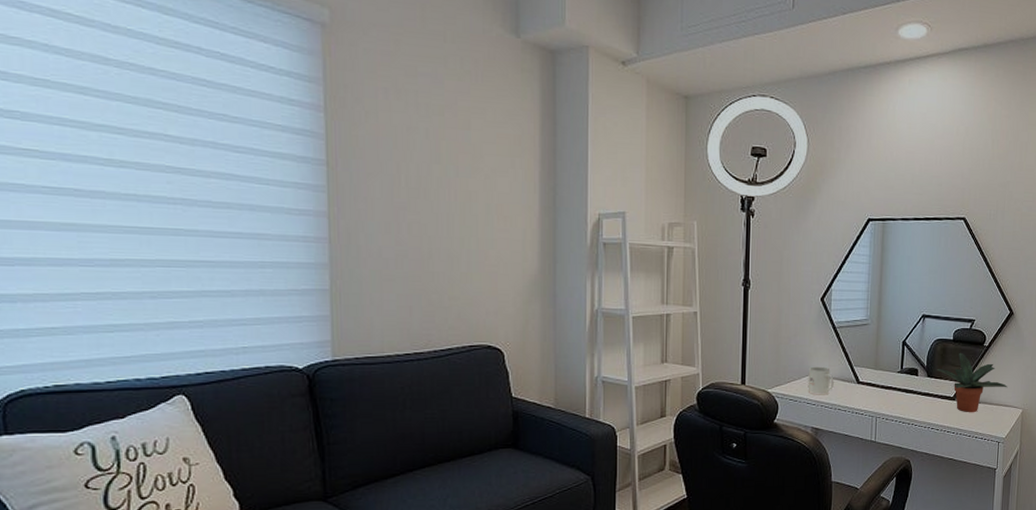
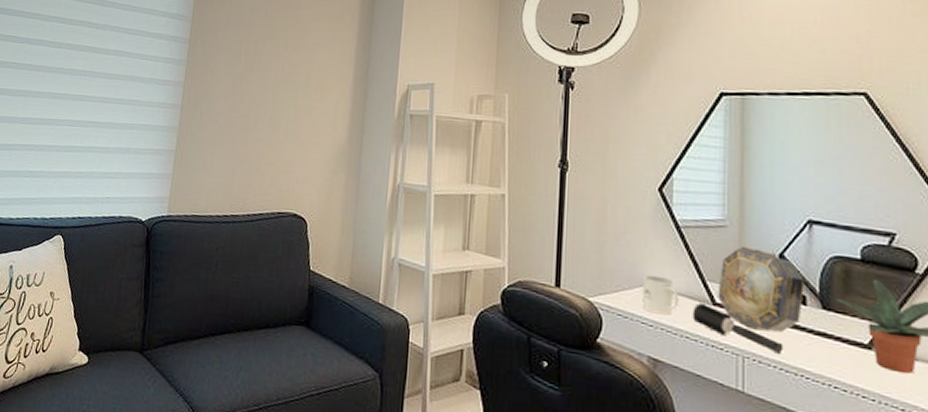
hairbrush: none [843,383,902,412] -> present [692,302,784,354]
jewelry box: none [861,338,917,397] -> present [718,246,804,333]

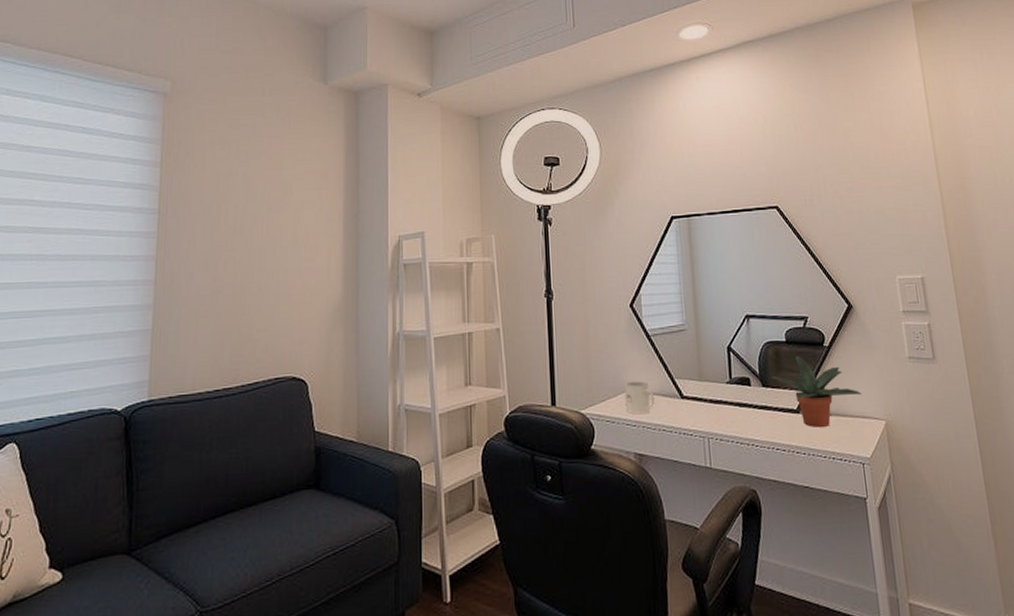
hairbrush: present [692,302,784,354] -> none [666,398,738,430]
jewelry box: present [718,246,804,333] -> none [684,344,748,414]

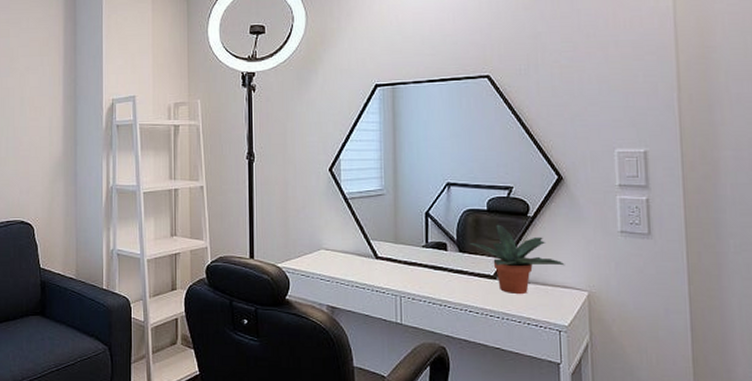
mug: present [624,380,655,415] -> none [320,240,349,271]

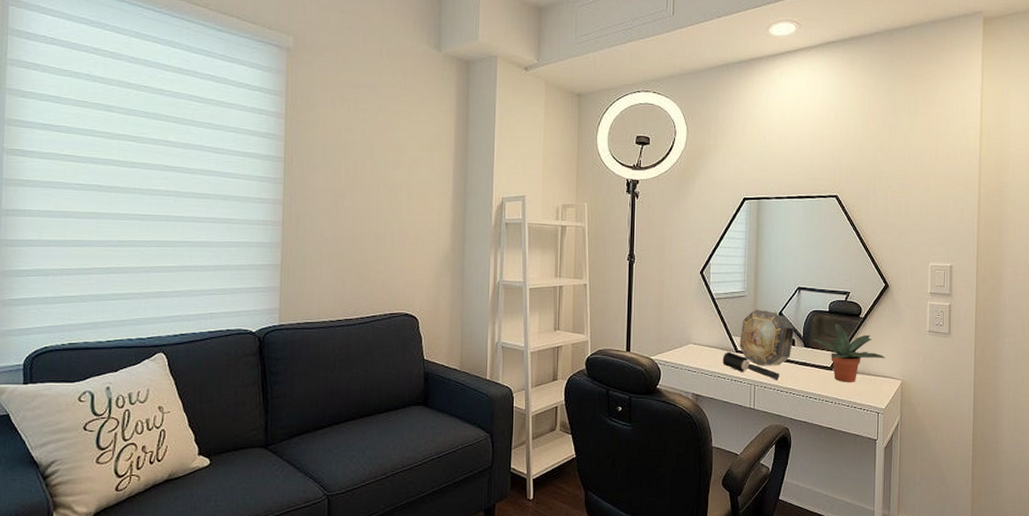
hairbrush: none [360,258,431,291] -> present [722,351,780,380]
jewelry box: none [379,209,445,274] -> present [739,309,794,366]

